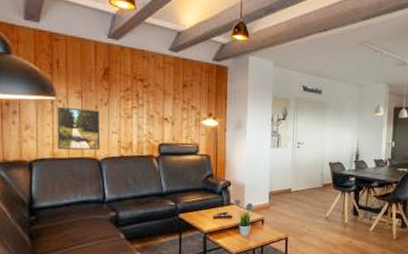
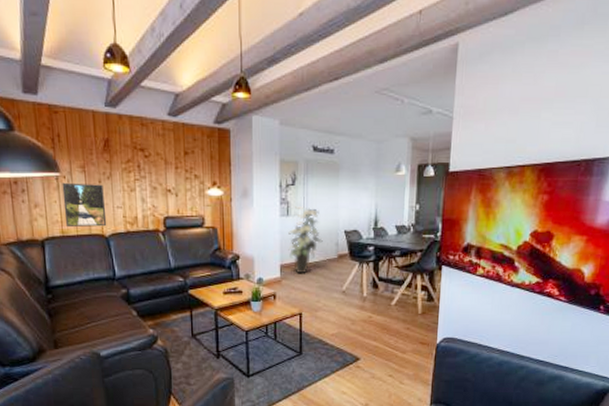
indoor plant: none [277,139,309,201] -> present [288,206,323,274]

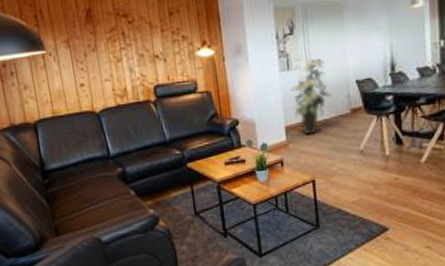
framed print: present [62,182,107,228] -> none [48,58,97,107]

